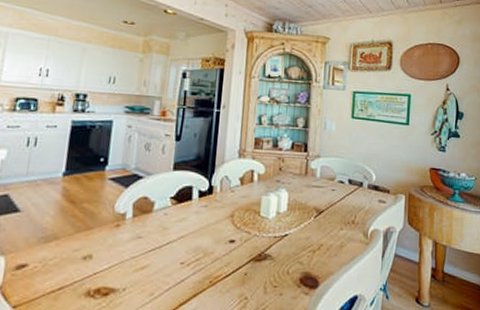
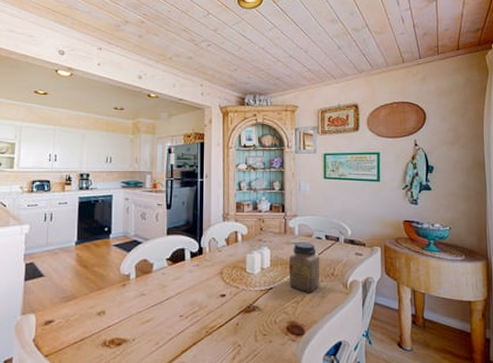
jar: none [306,185,341,242] -> present [288,241,320,294]

